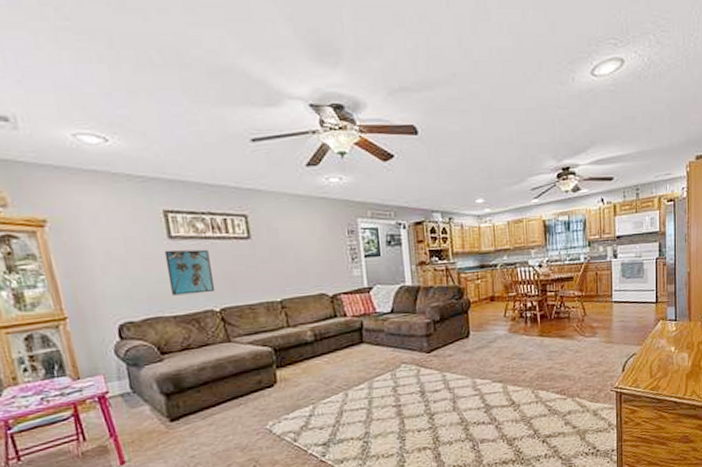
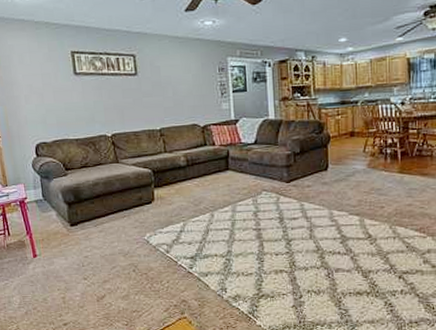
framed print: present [164,249,215,296] -> none [70,84,108,122]

